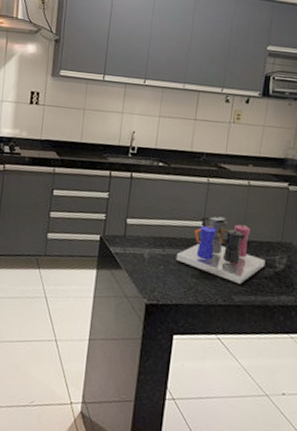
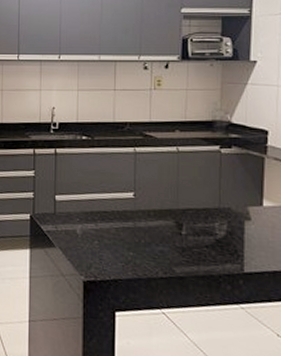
coffee maker: present [176,216,266,285] -> none [110,186,205,255]

